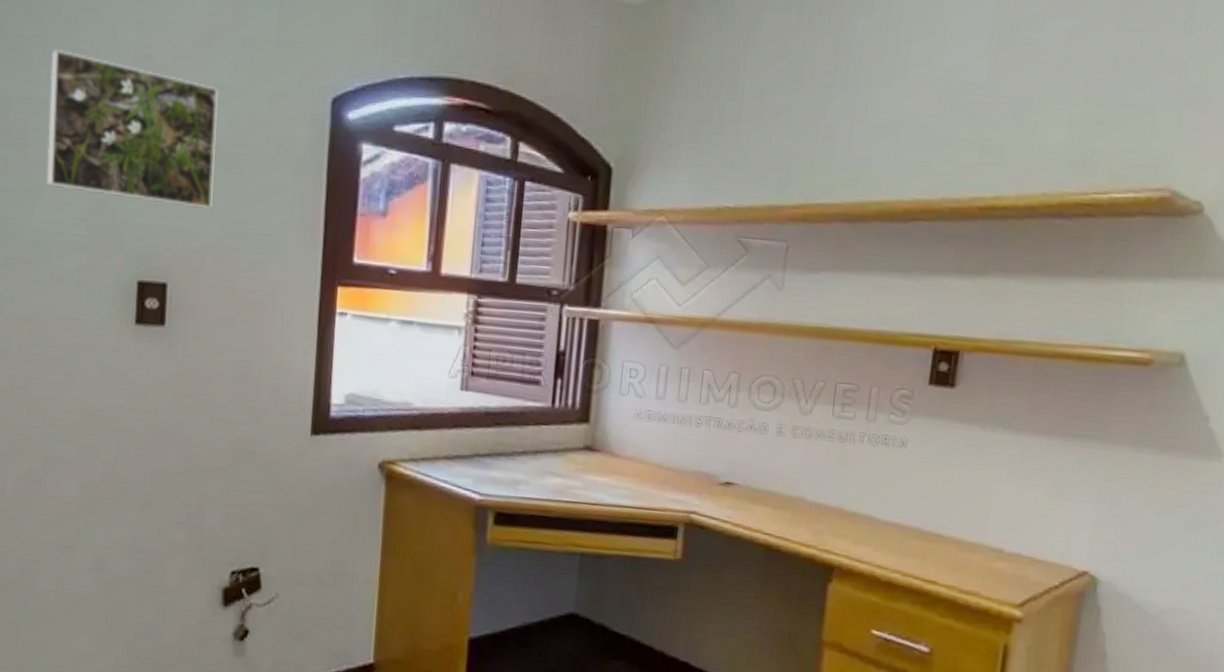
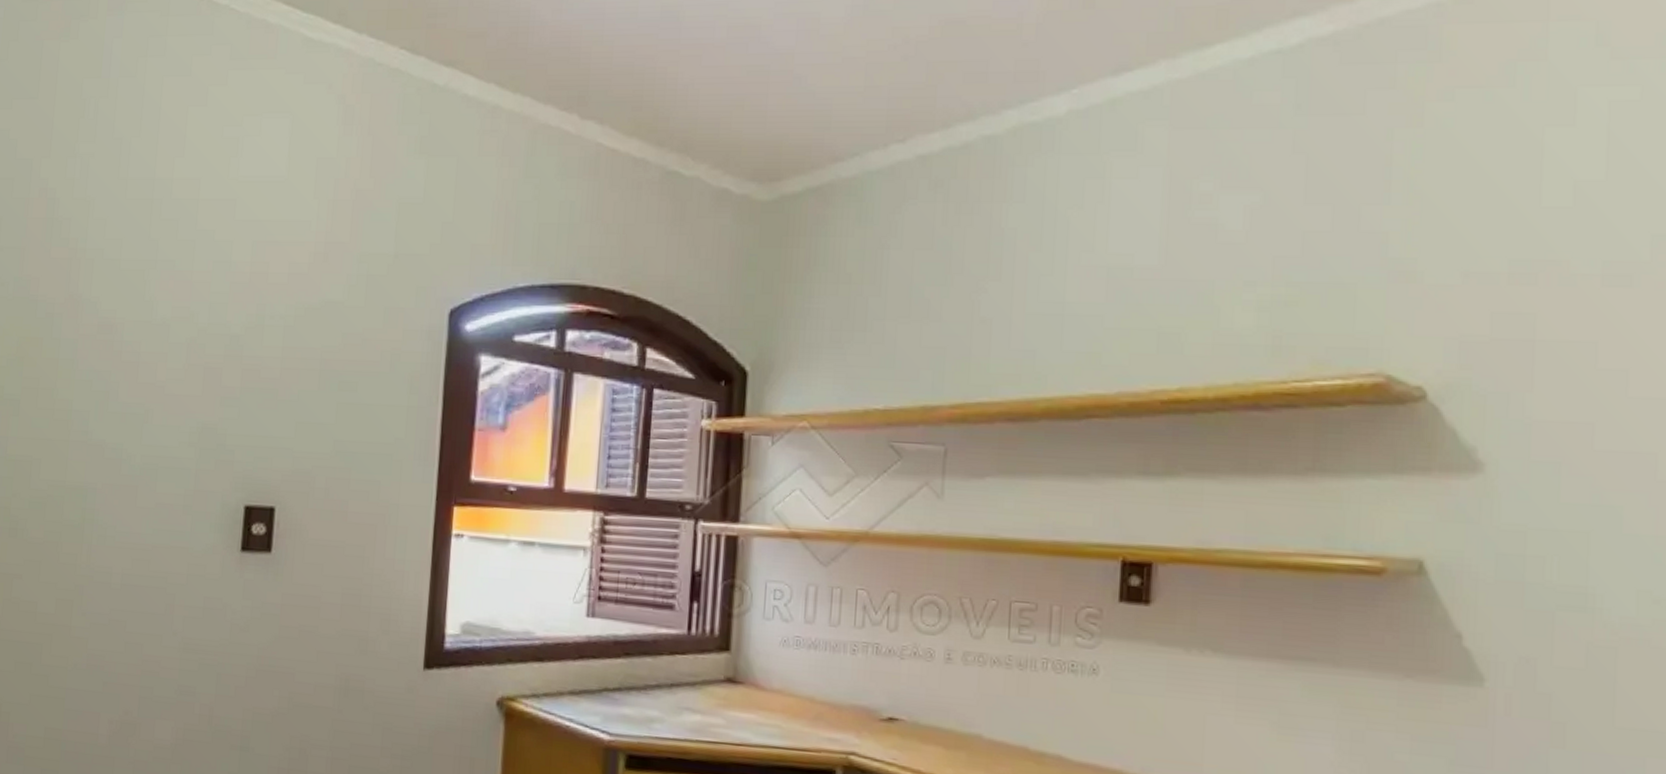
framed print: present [46,48,218,210] -> none [156,271,333,429]

